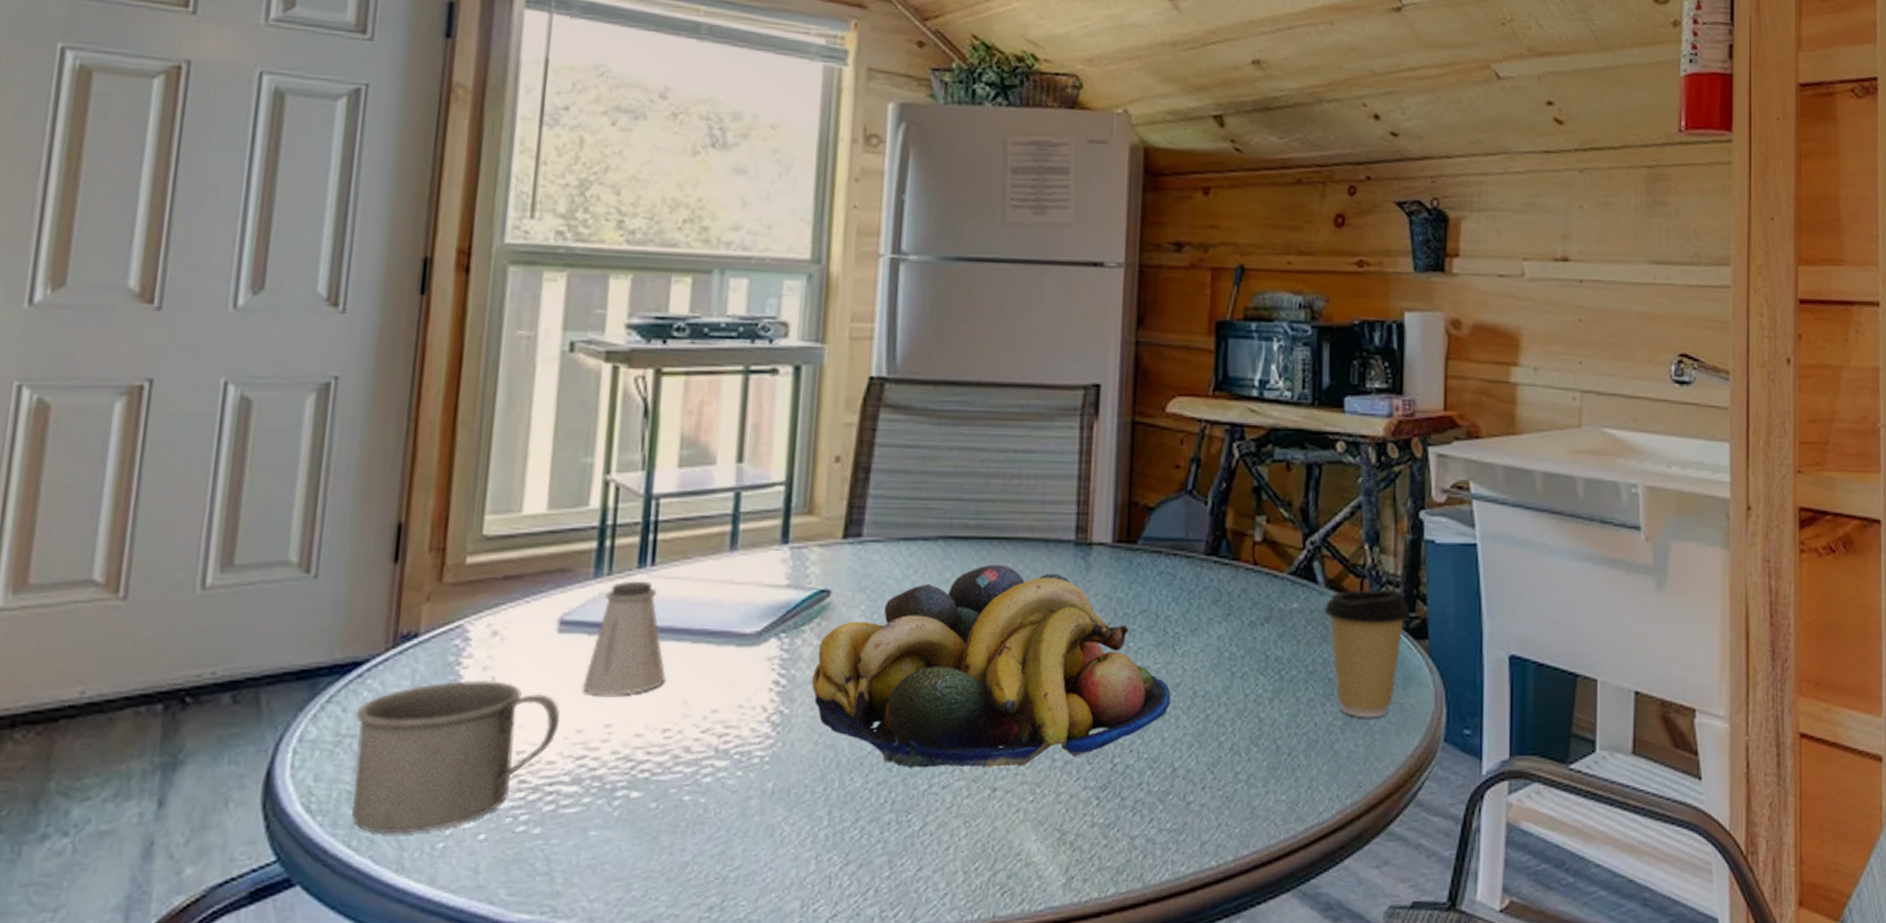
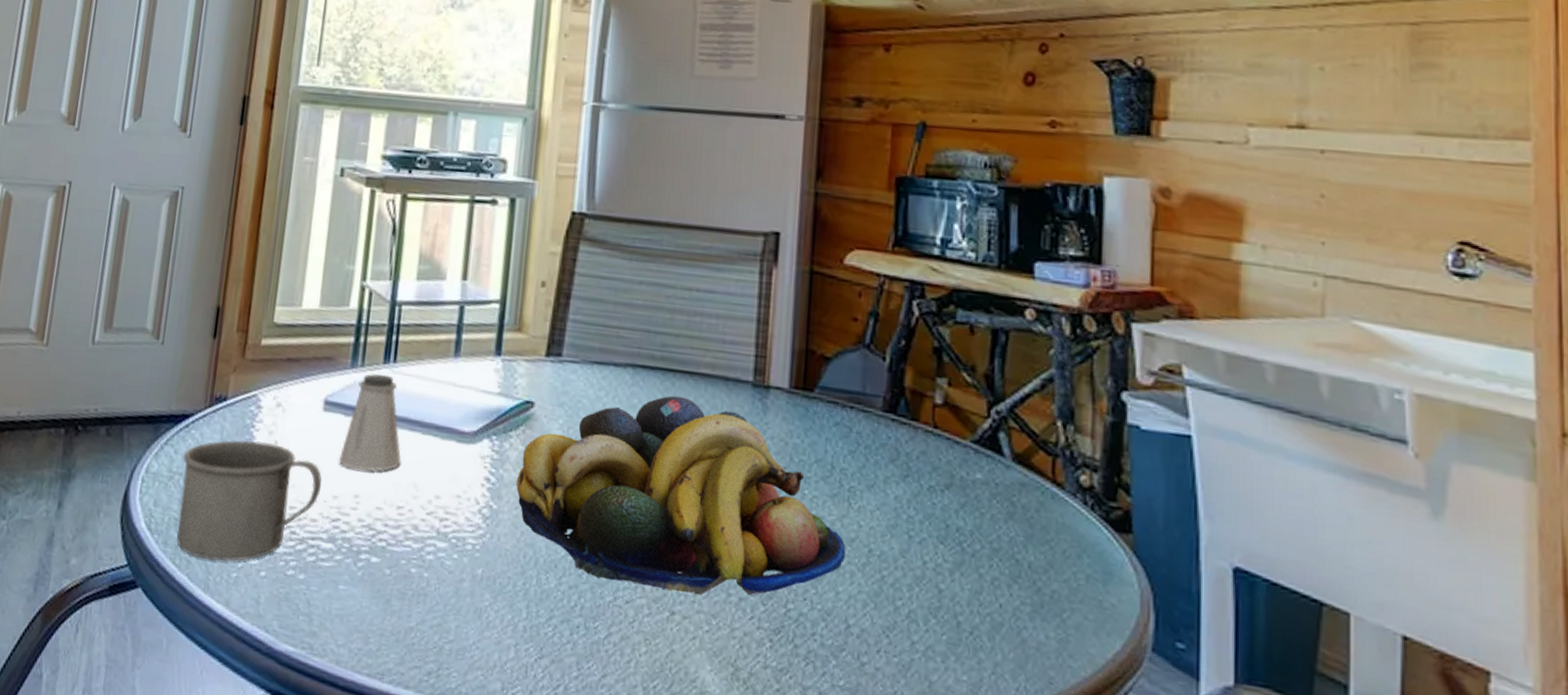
coffee cup: present [1323,589,1410,718] -> none [1010,467,1110,611]

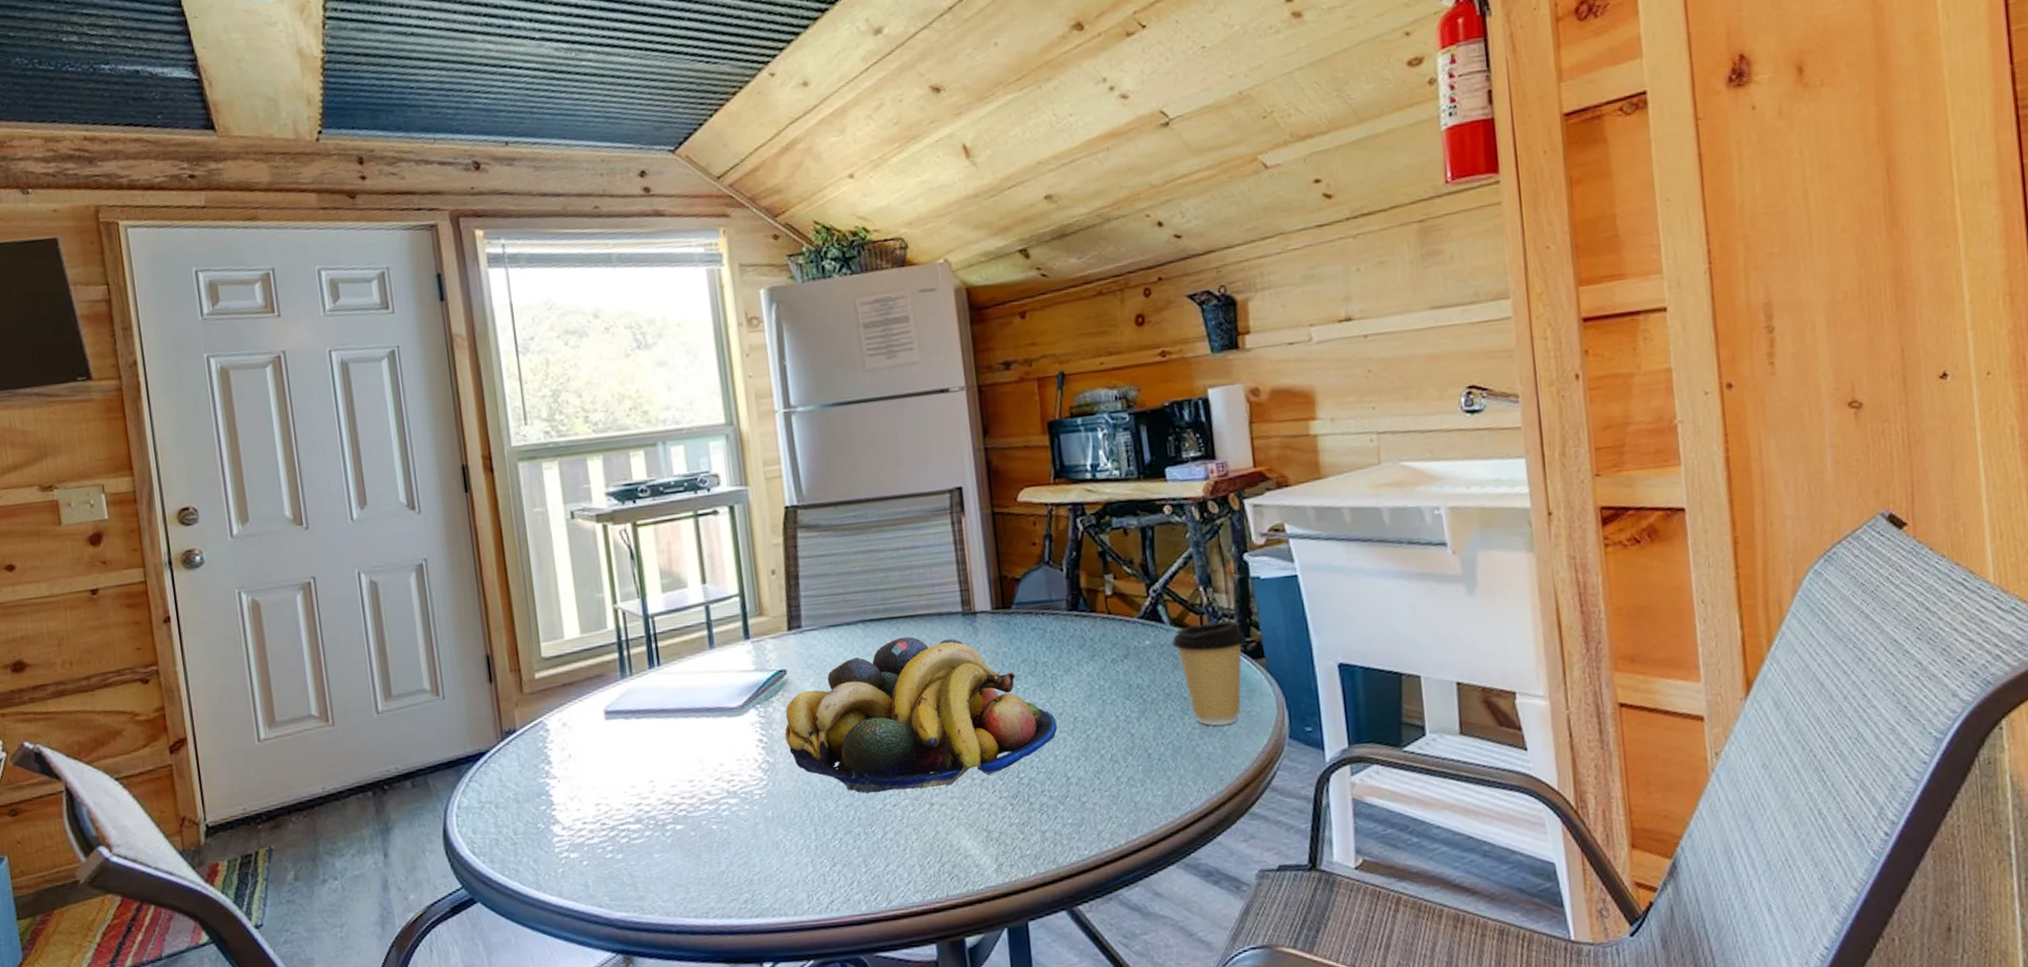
mug: present [177,440,322,562] -> none [488,757,620,866]
saltshaker: present [339,373,401,471] -> none [629,678,684,761]
coffee cup: none [1010,467,1110,611] -> present [1172,620,1246,727]

